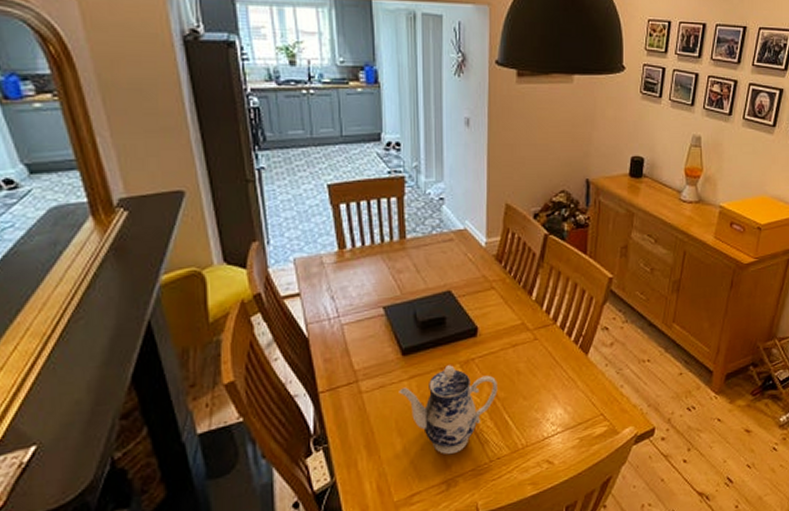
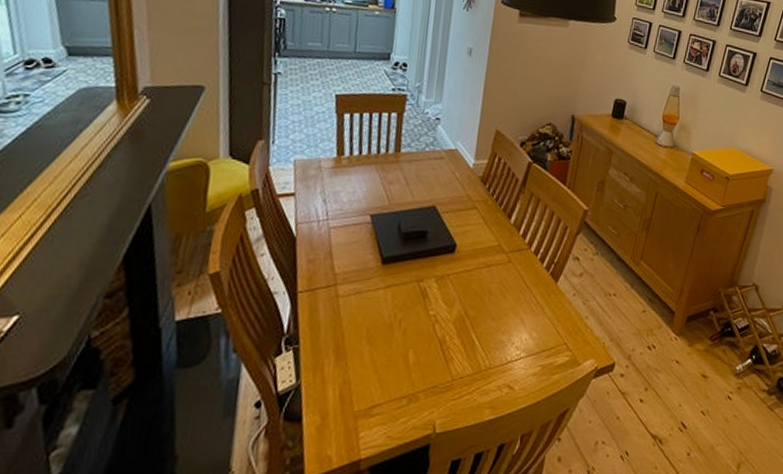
teapot: present [399,365,498,455] -> none [374,278,469,369]

